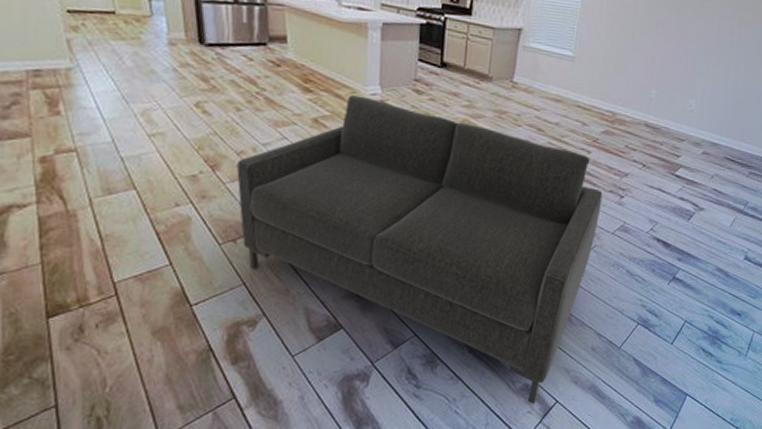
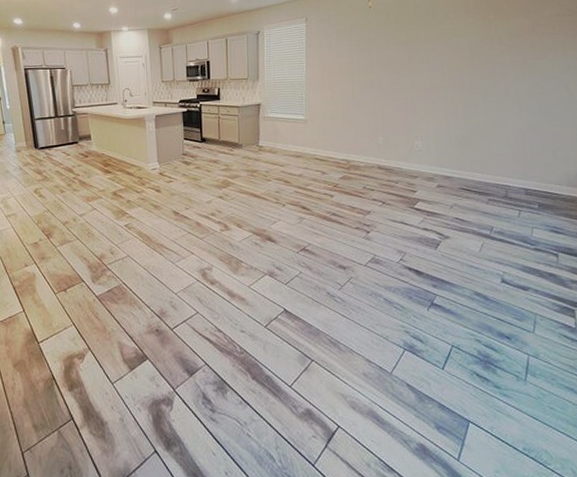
sofa: present [237,95,603,404] -> none [64,171,351,429]

